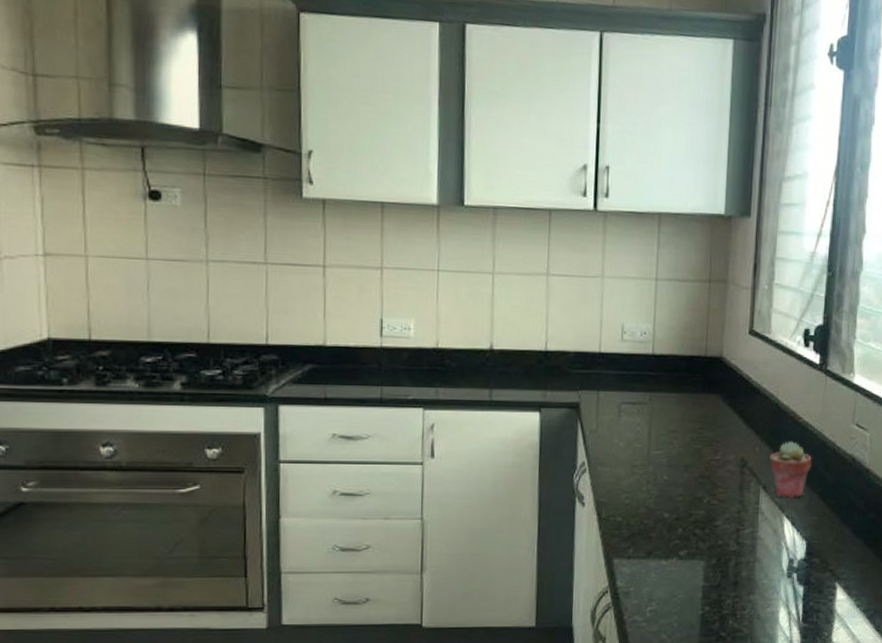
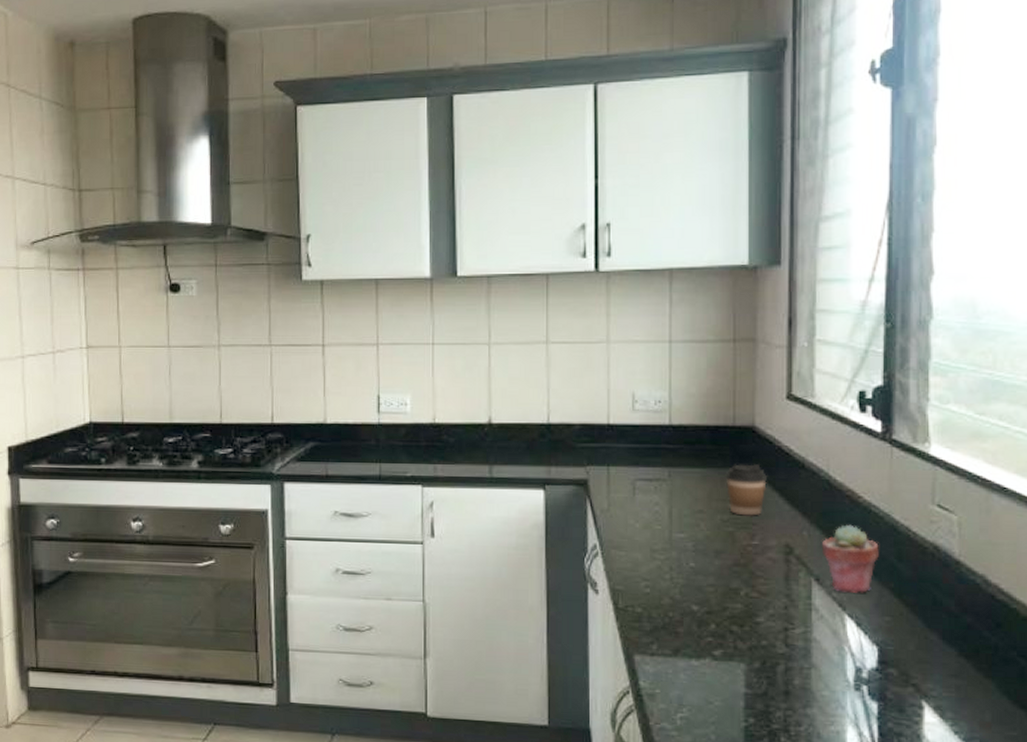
coffee cup: none [696,389,731,435] -> present [725,464,768,516]

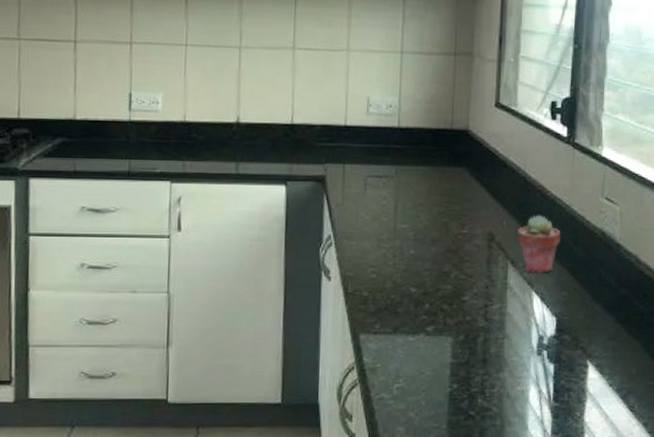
coffee cup: present [725,464,768,516] -> none [443,163,478,208]

